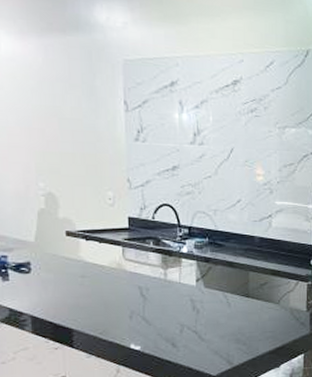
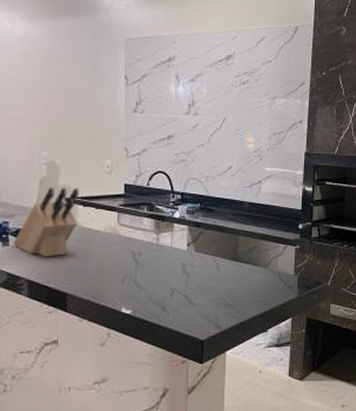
knife block: none [12,219,81,293] -> present [12,187,79,257]

